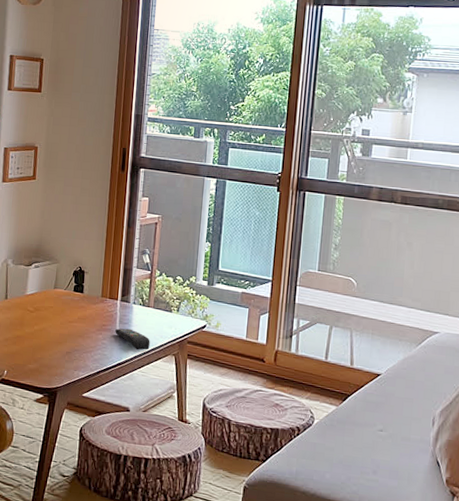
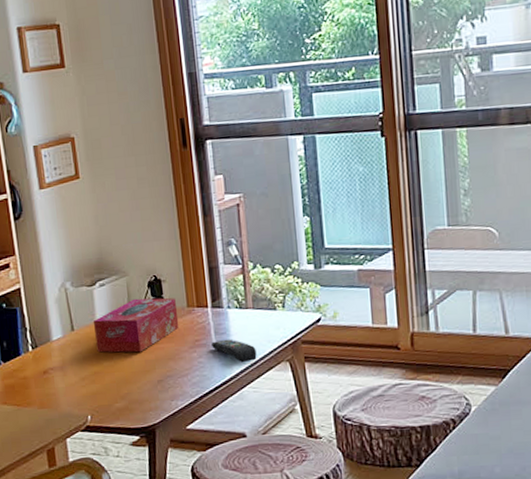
tissue box: none [22,282,93,327] -> present [93,298,179,353]

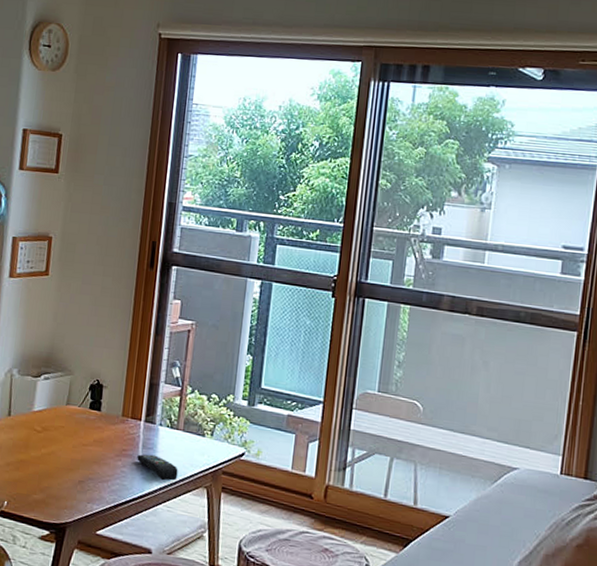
tissue box: present [93,298,179,353] -> none [28,397,112,450]

